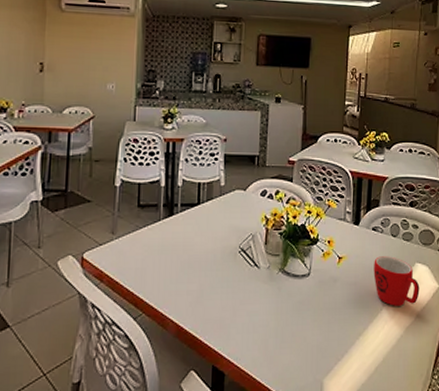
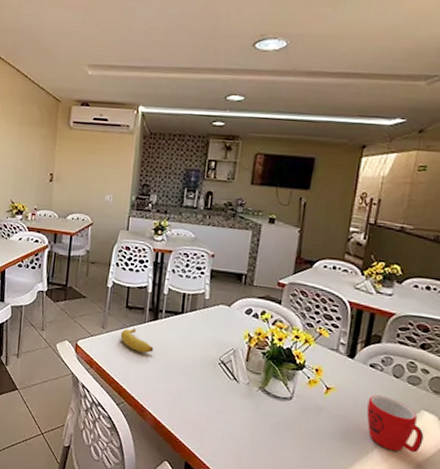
banana: none [133,229,171,255] -> present [120,328,154,354]

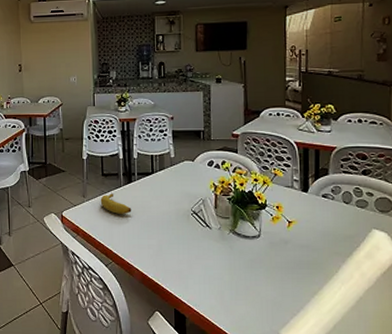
mug: present [366,395,424,453] -> none [326,222,379,270]

